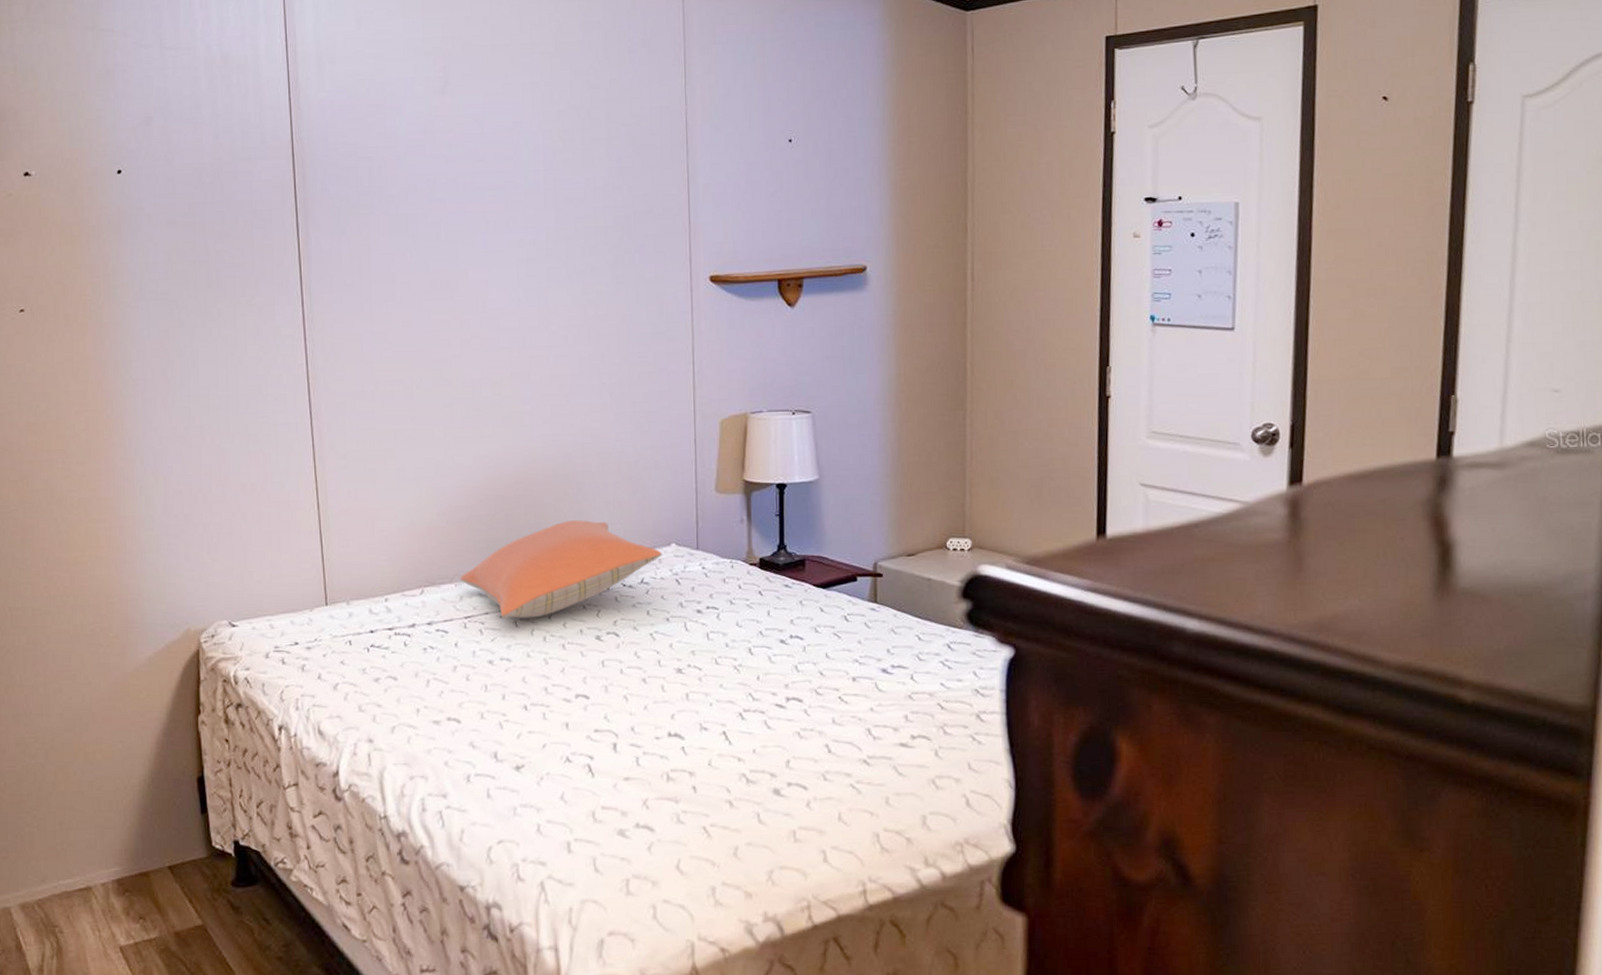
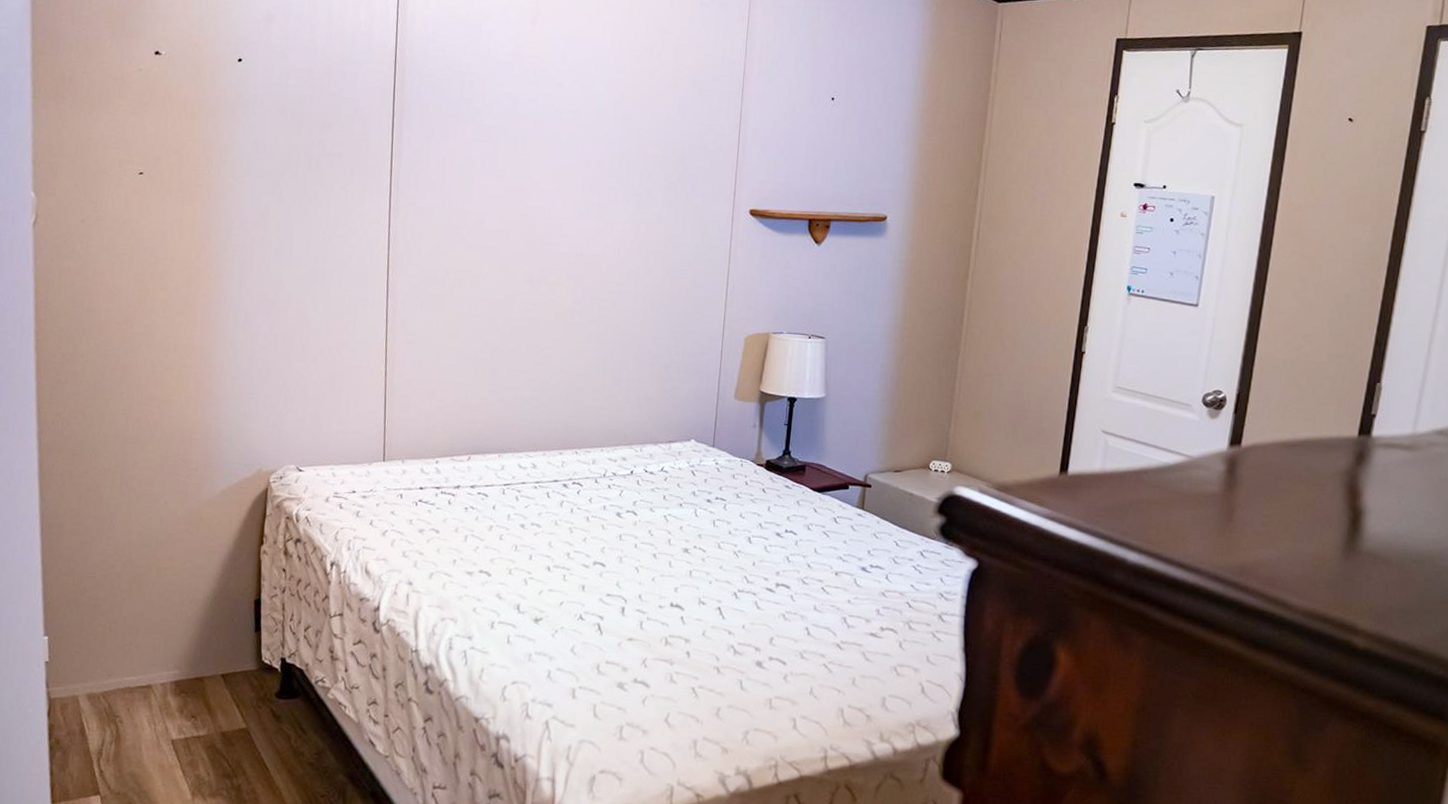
pillow: present [460,520,662,618] -> none [503,410,682,492]

